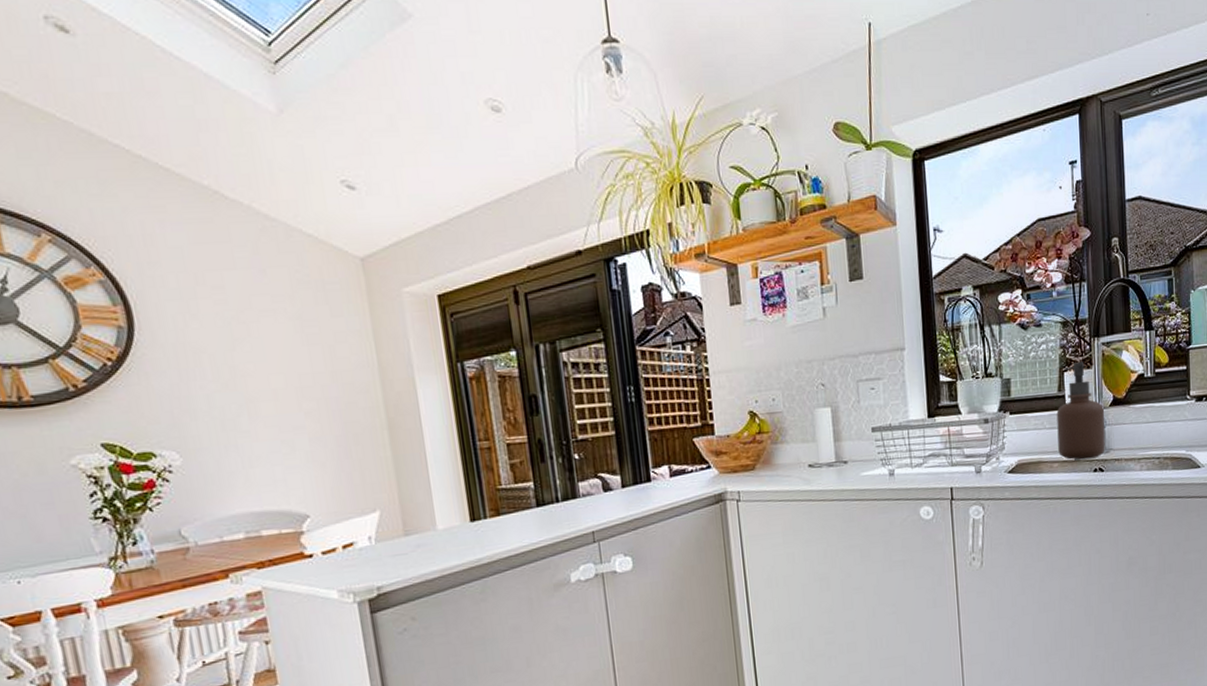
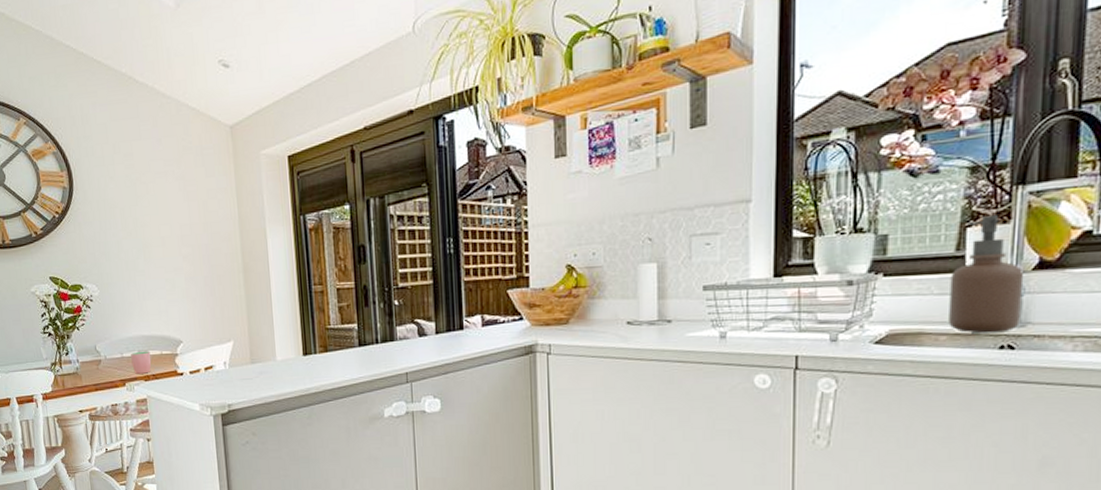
cup: none [234,531,267,561] -> present [131,351,152,374]

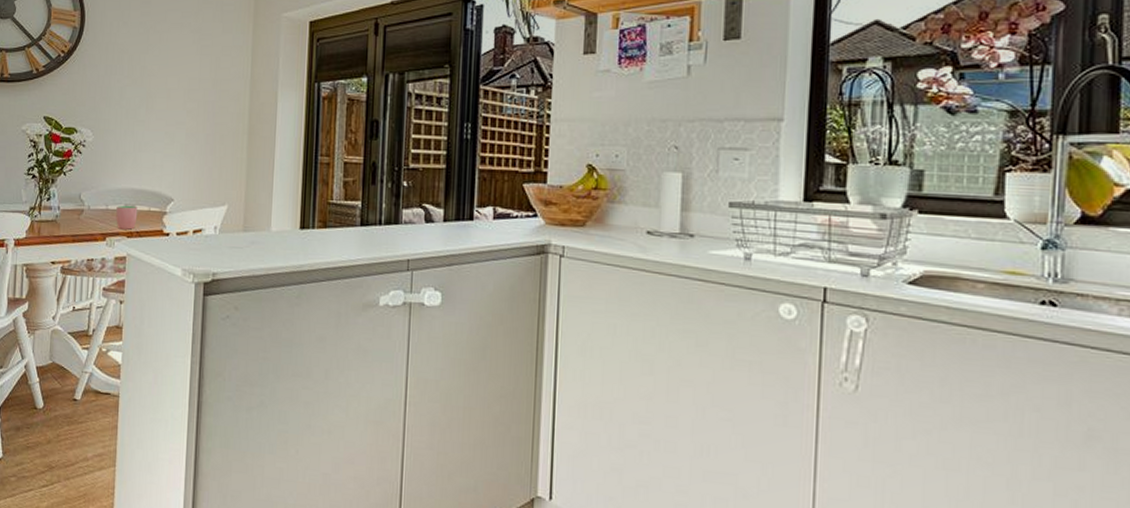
soap dispenser: present [948,214,1024,334] -> none [987,161,1066,287]

